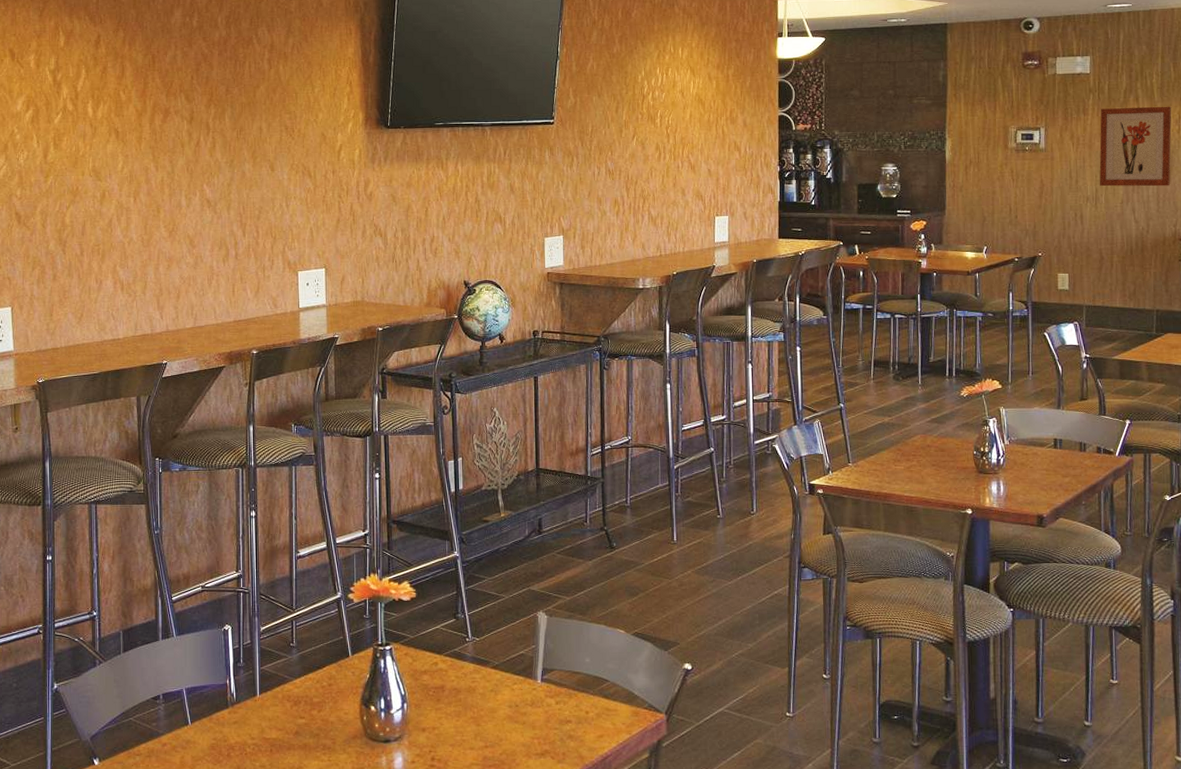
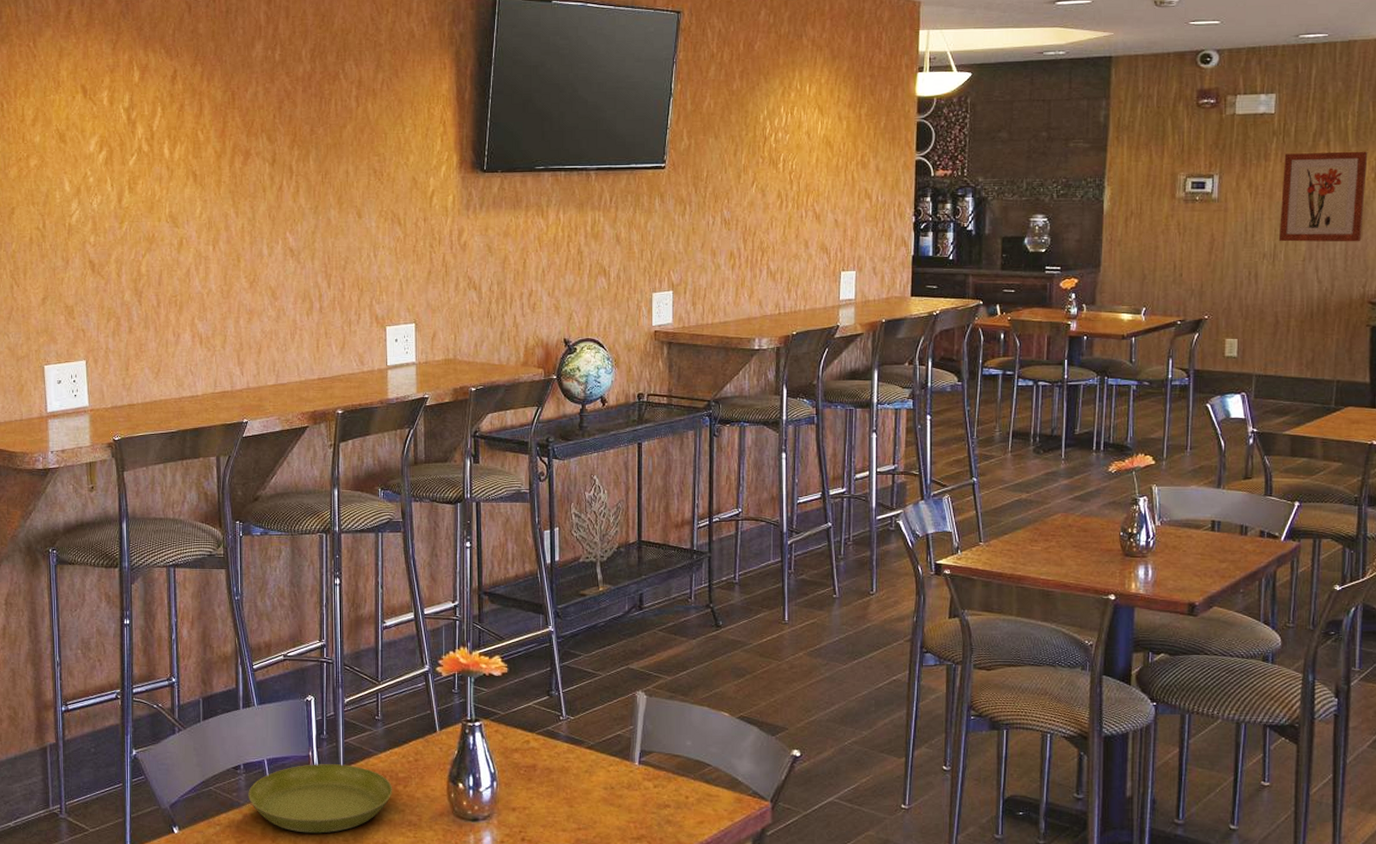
saucer: none [167,691,308,760] -> present [248,764,393,834]

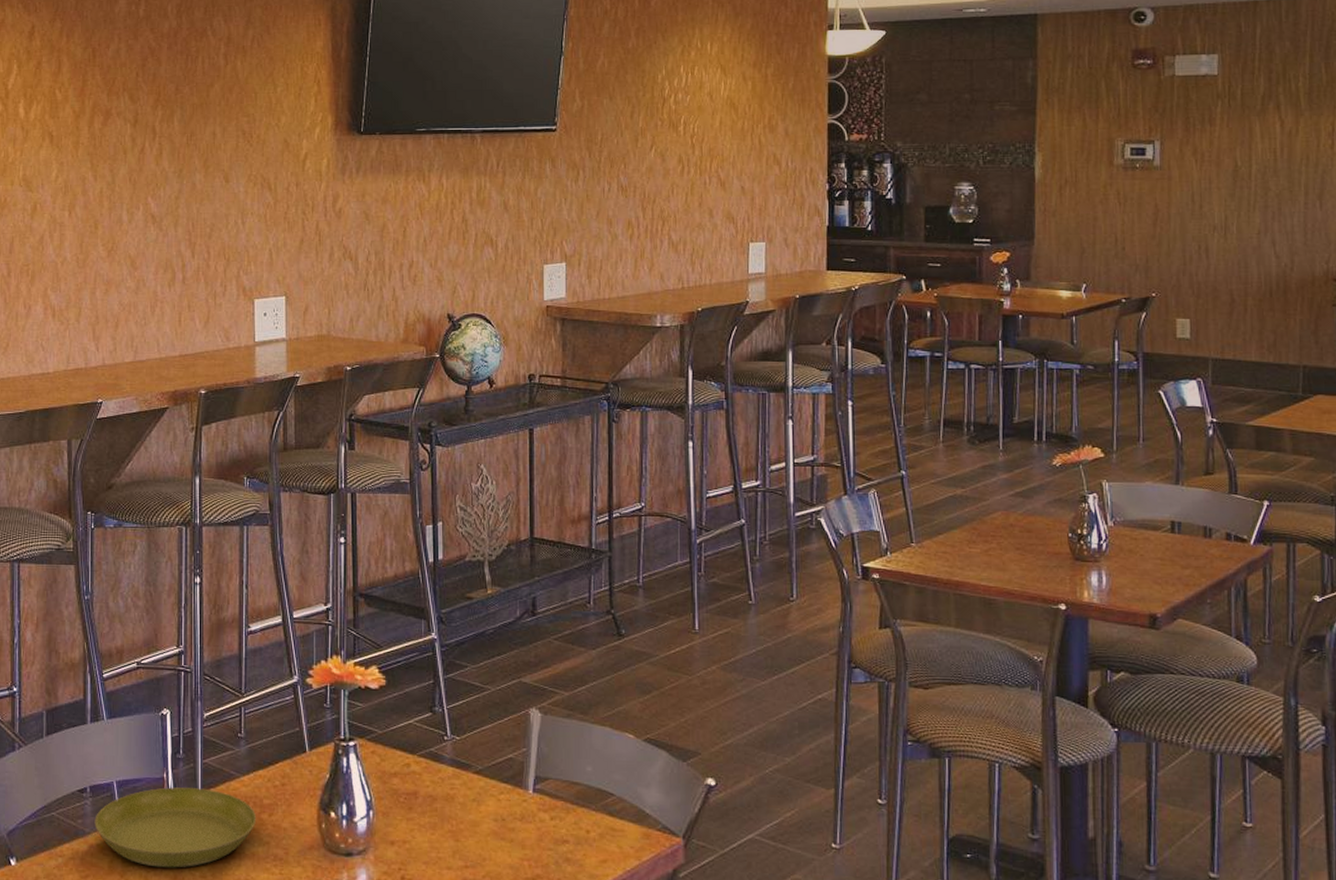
wall art: present [1278,151,1368,242] -> none [1229,115,1323,214]

